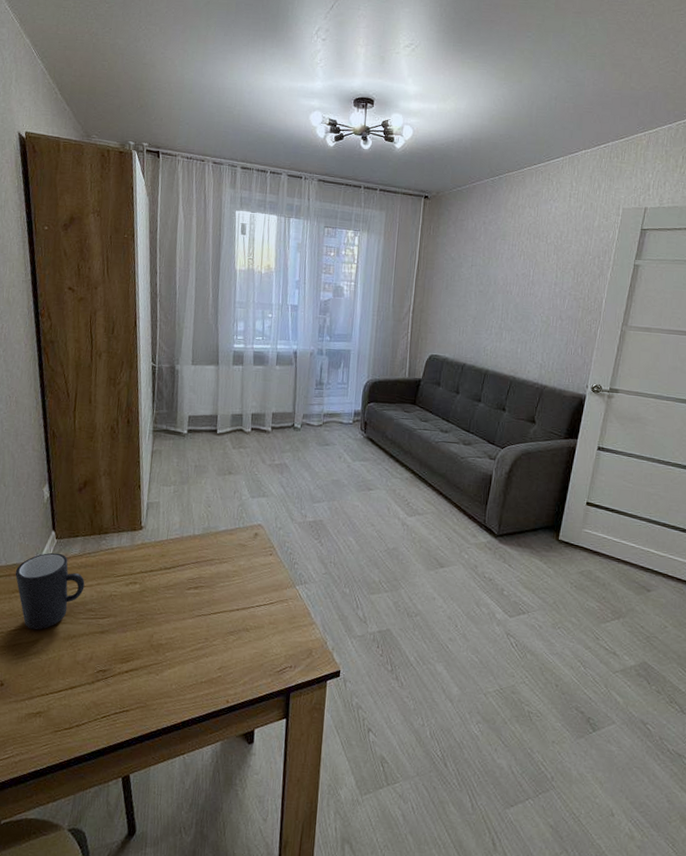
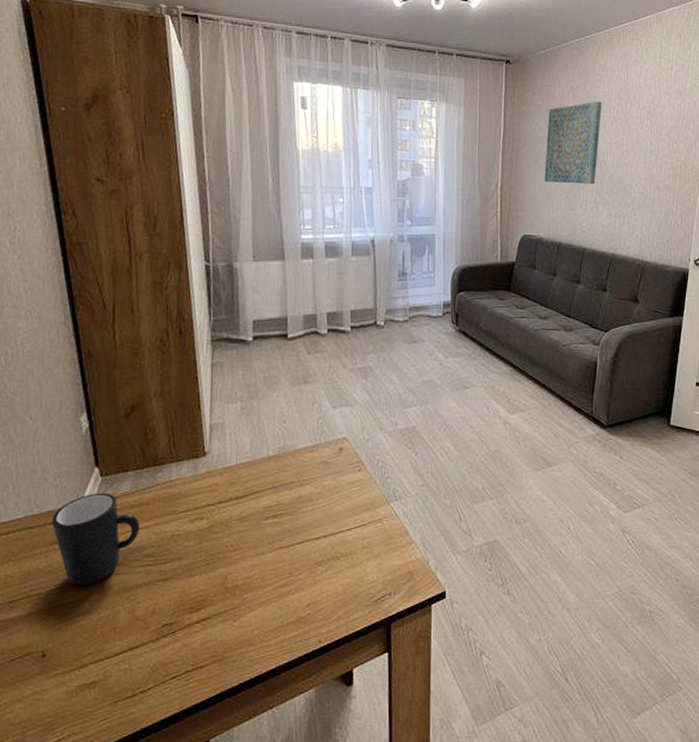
wall art: none [453,235,512,312] -> present [544,101,603,185]

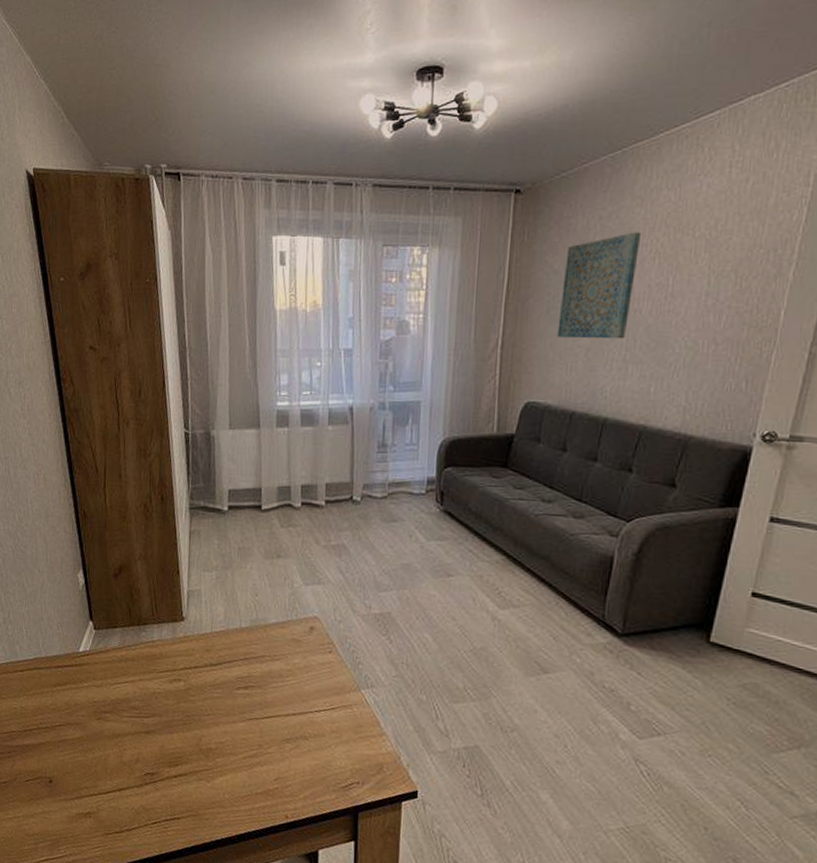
mug: present [51,493,140,586] -> none [55,644,127,727]

